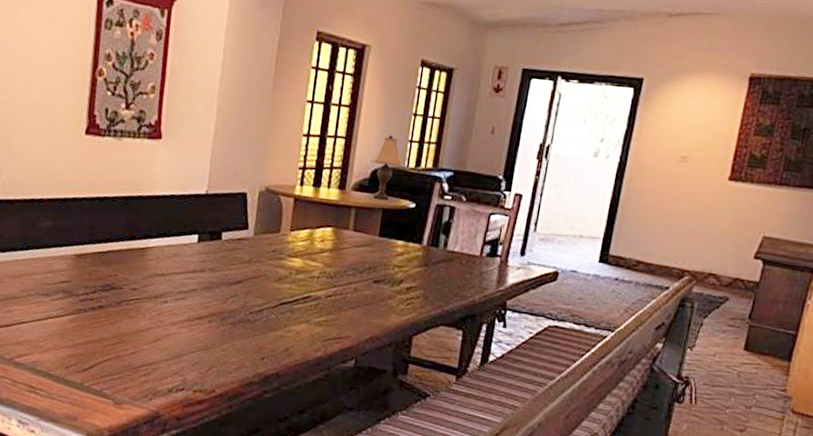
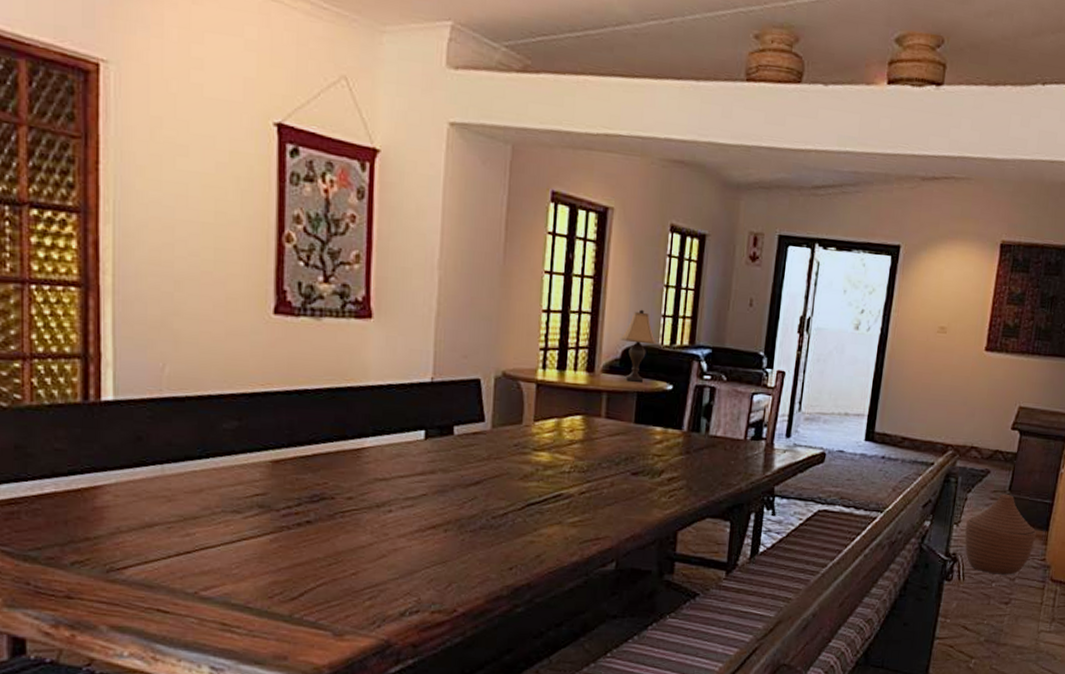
woven basket: none [698,321,778,403] -> present [964,493,1037,575]

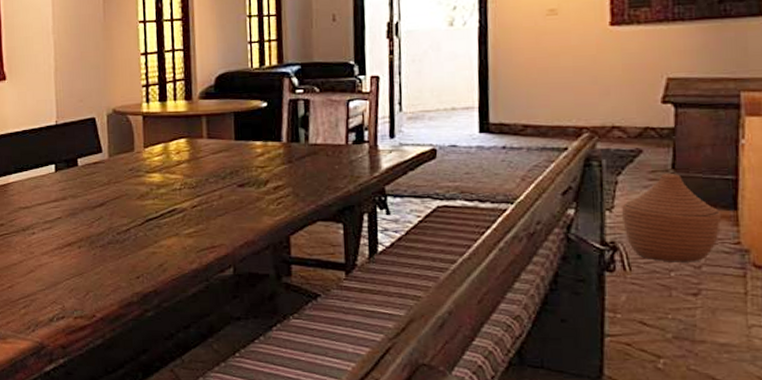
lamp: present [620,309,657,384] -> none [212,39,246,105]

